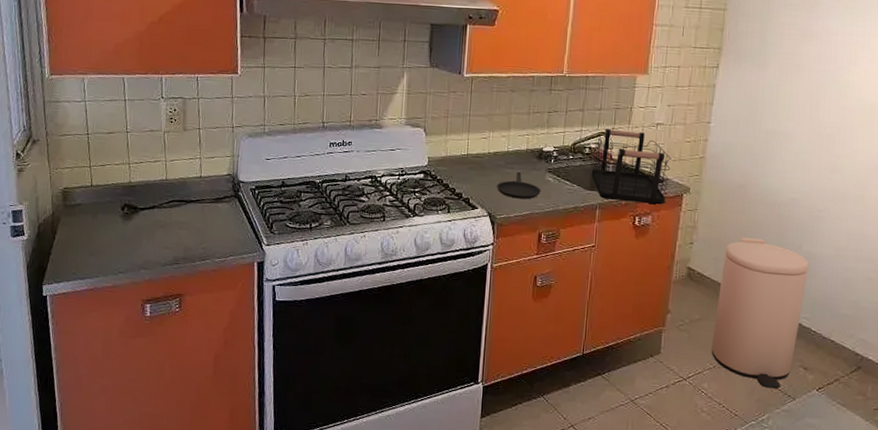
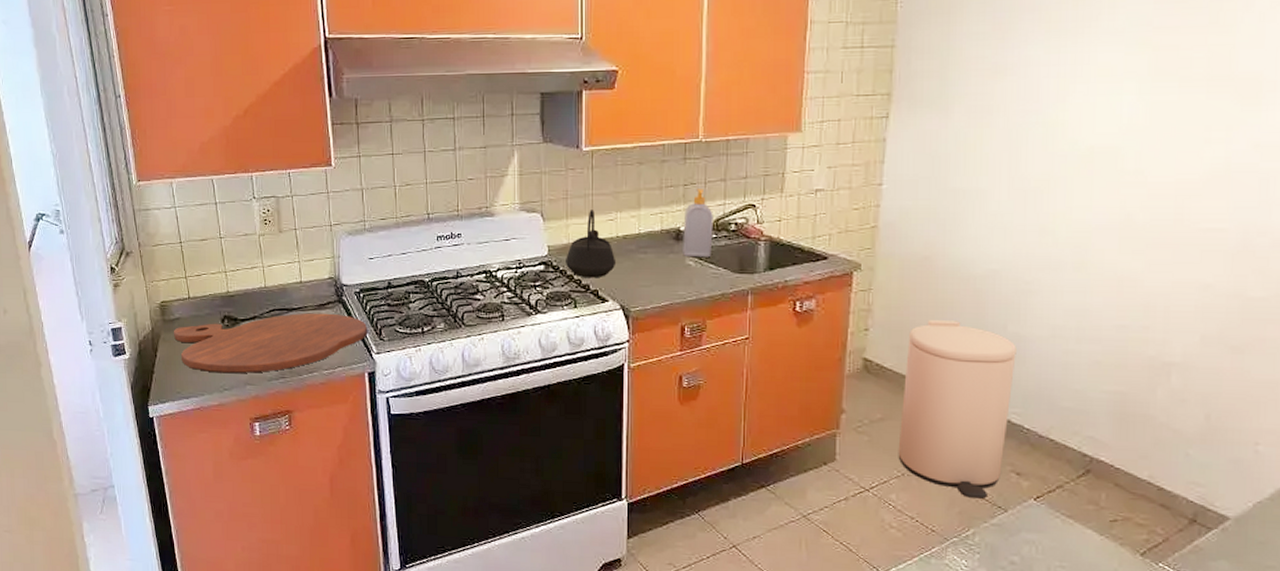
cutting board: none [73,205,260,259] -> present [173,313,368,374]
kettle: none [443,128,487,188] -> present [566,210,617,279]
frying pan: present [496,171,541,199] -> none [628,256,681,288]
soap bottle: none [543,116,572,176] -> present [681,189,713,258]
dish rack: present [591,129,672,204] -> none [739,200,836,285]

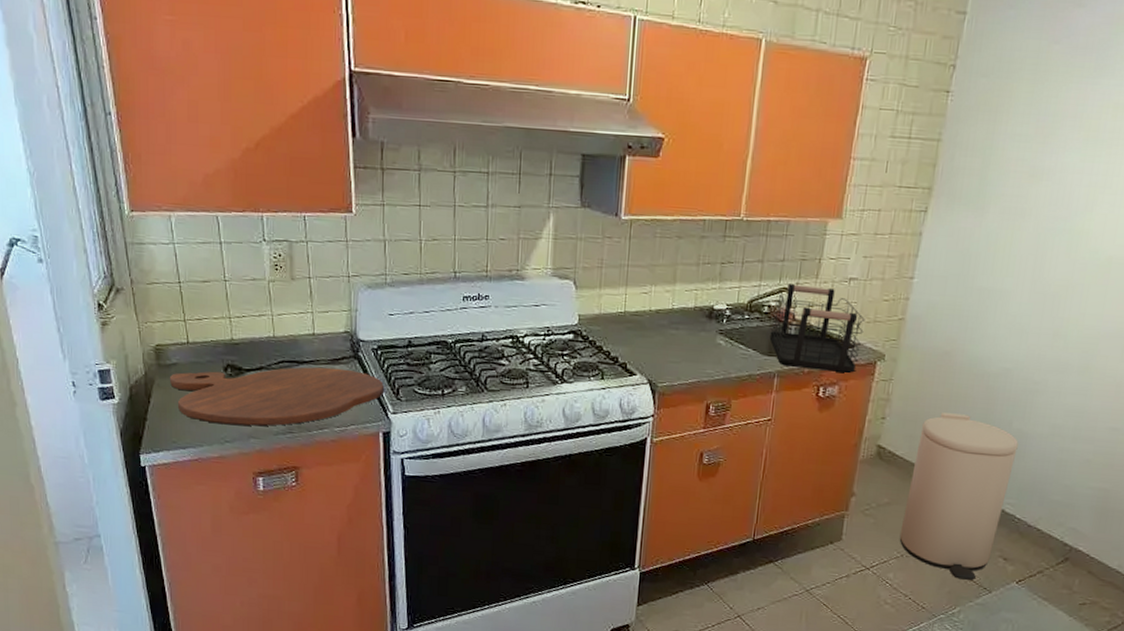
kettle: present [566,210,617,279] -> none [596,281,648,351]
soap bottle: present [681,189,713,258] -> none [713,268,748,338]
dish rack: none [739,200,836,285] -> present [769,284,865,373]

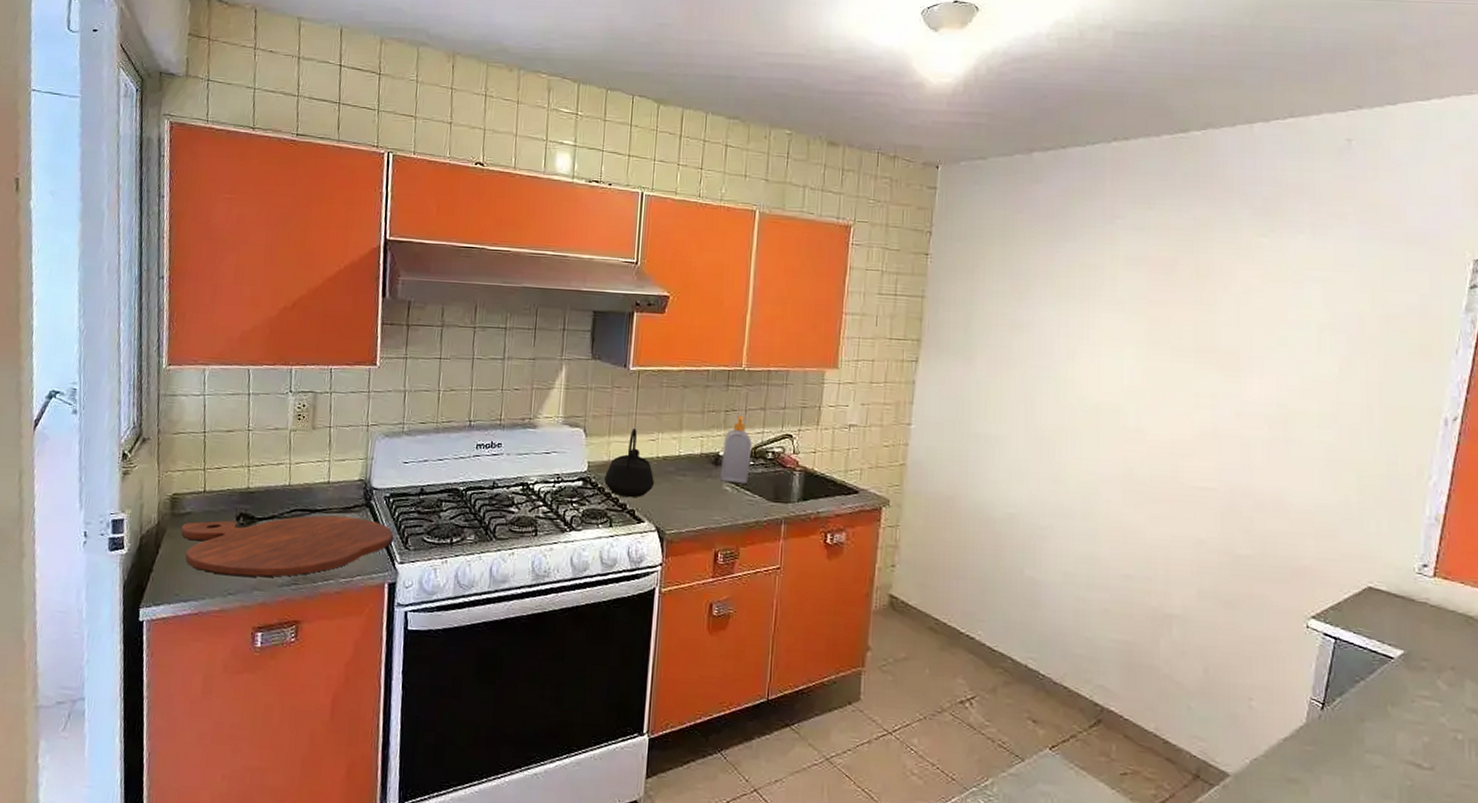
kettle: none [596,281,648,351] -> present [604,429,655,498]
soap bottle: none [713,268,748,338] -> present [719,415,752,485]
dish rack: present [769,284,865,373] -> none [775,430,867,519]
pedal bin: present [899,412,1019,580] -> none [920,560,1032,746]

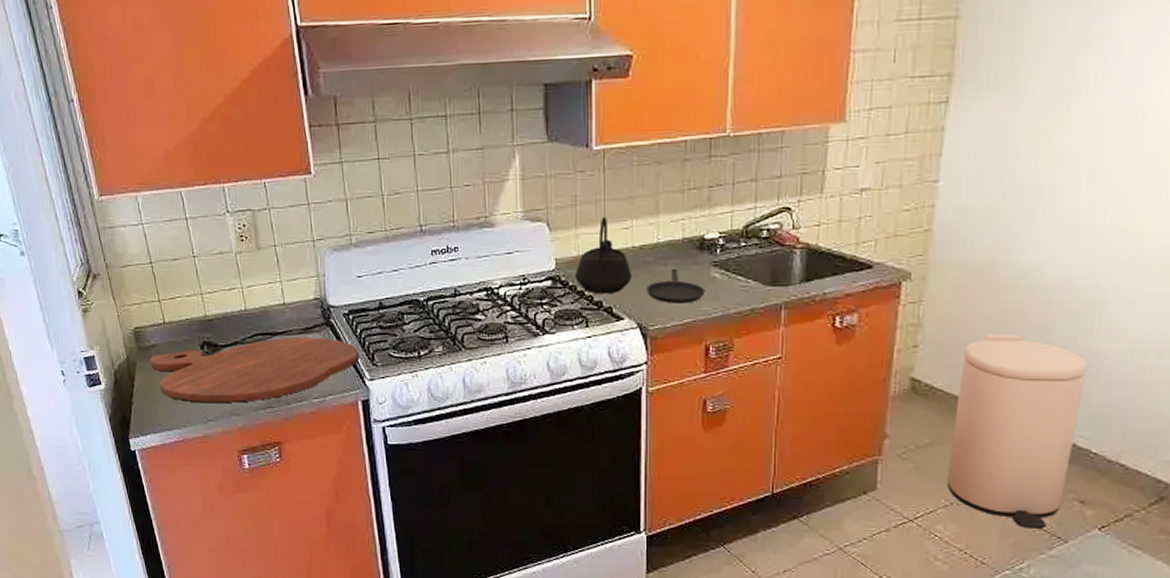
frying pan: none [665,479,718,512] -> present [645,268,706,303]
soap bottle: present [719,415,752,485] -> none [706,191,742,269]
pedal bin: none [920,560,1032,746] -> present [947,335,1087,529]

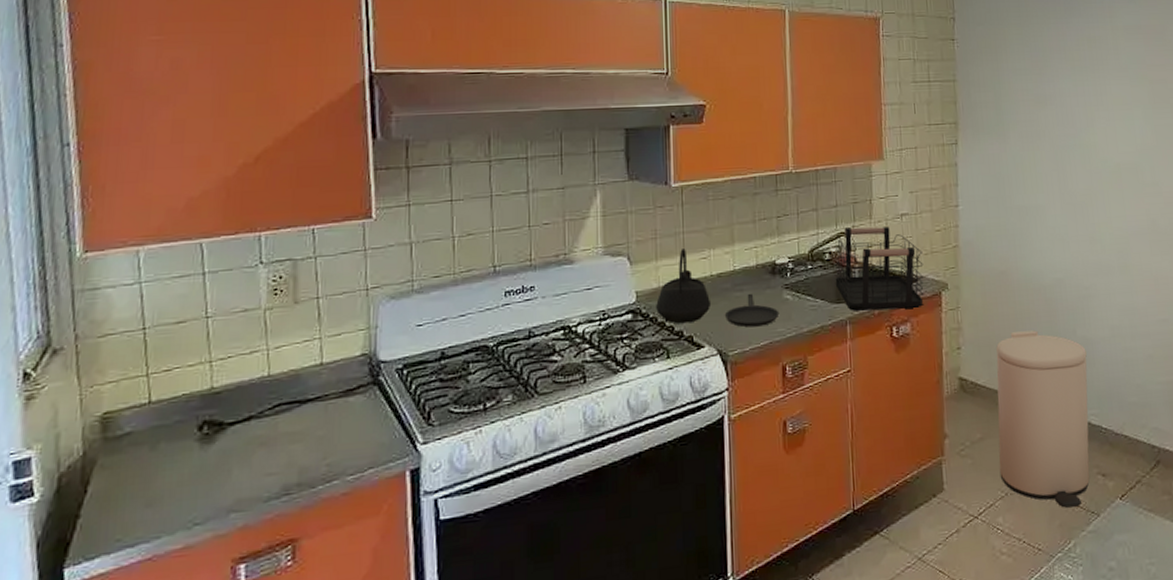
cutting board: present [149,337,360,404] -> none [118,399,412,503]
dish rack: none [771,202,883,297] -> present [834,226,924,311]

